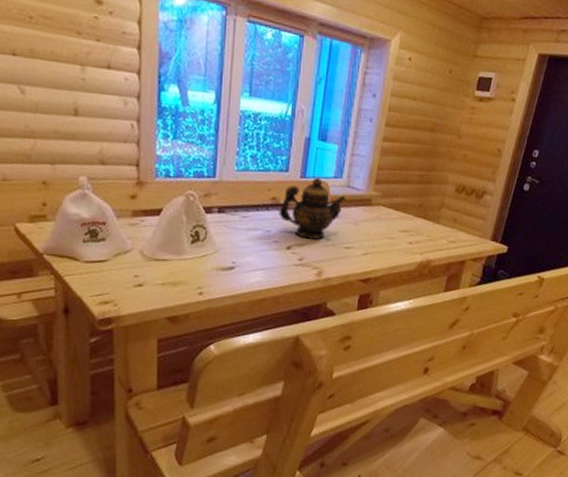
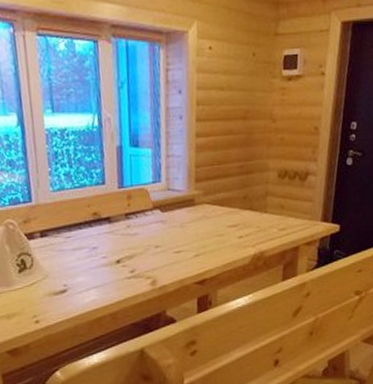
teapot: present [278,177,347,240] -> none [102,184,169,250]

